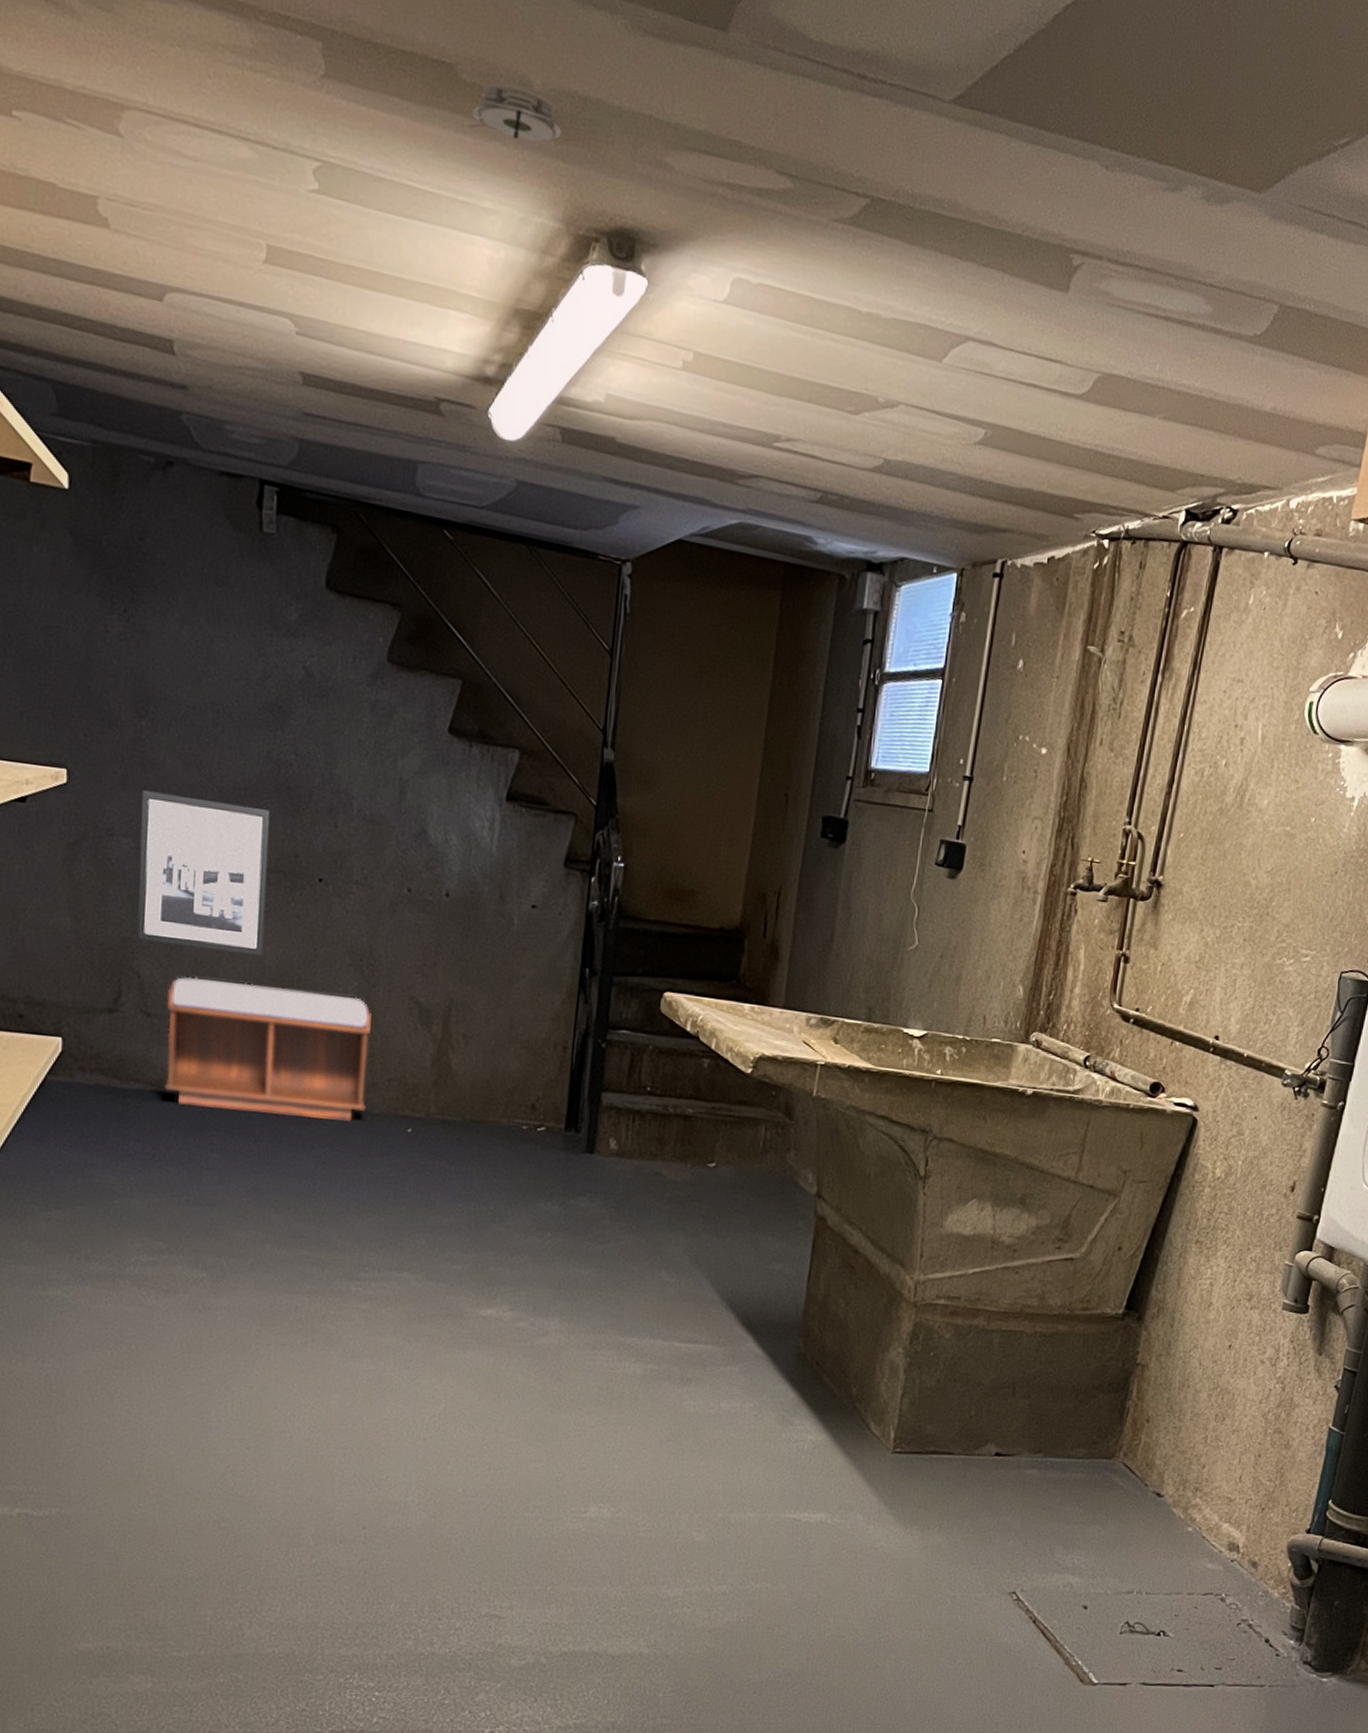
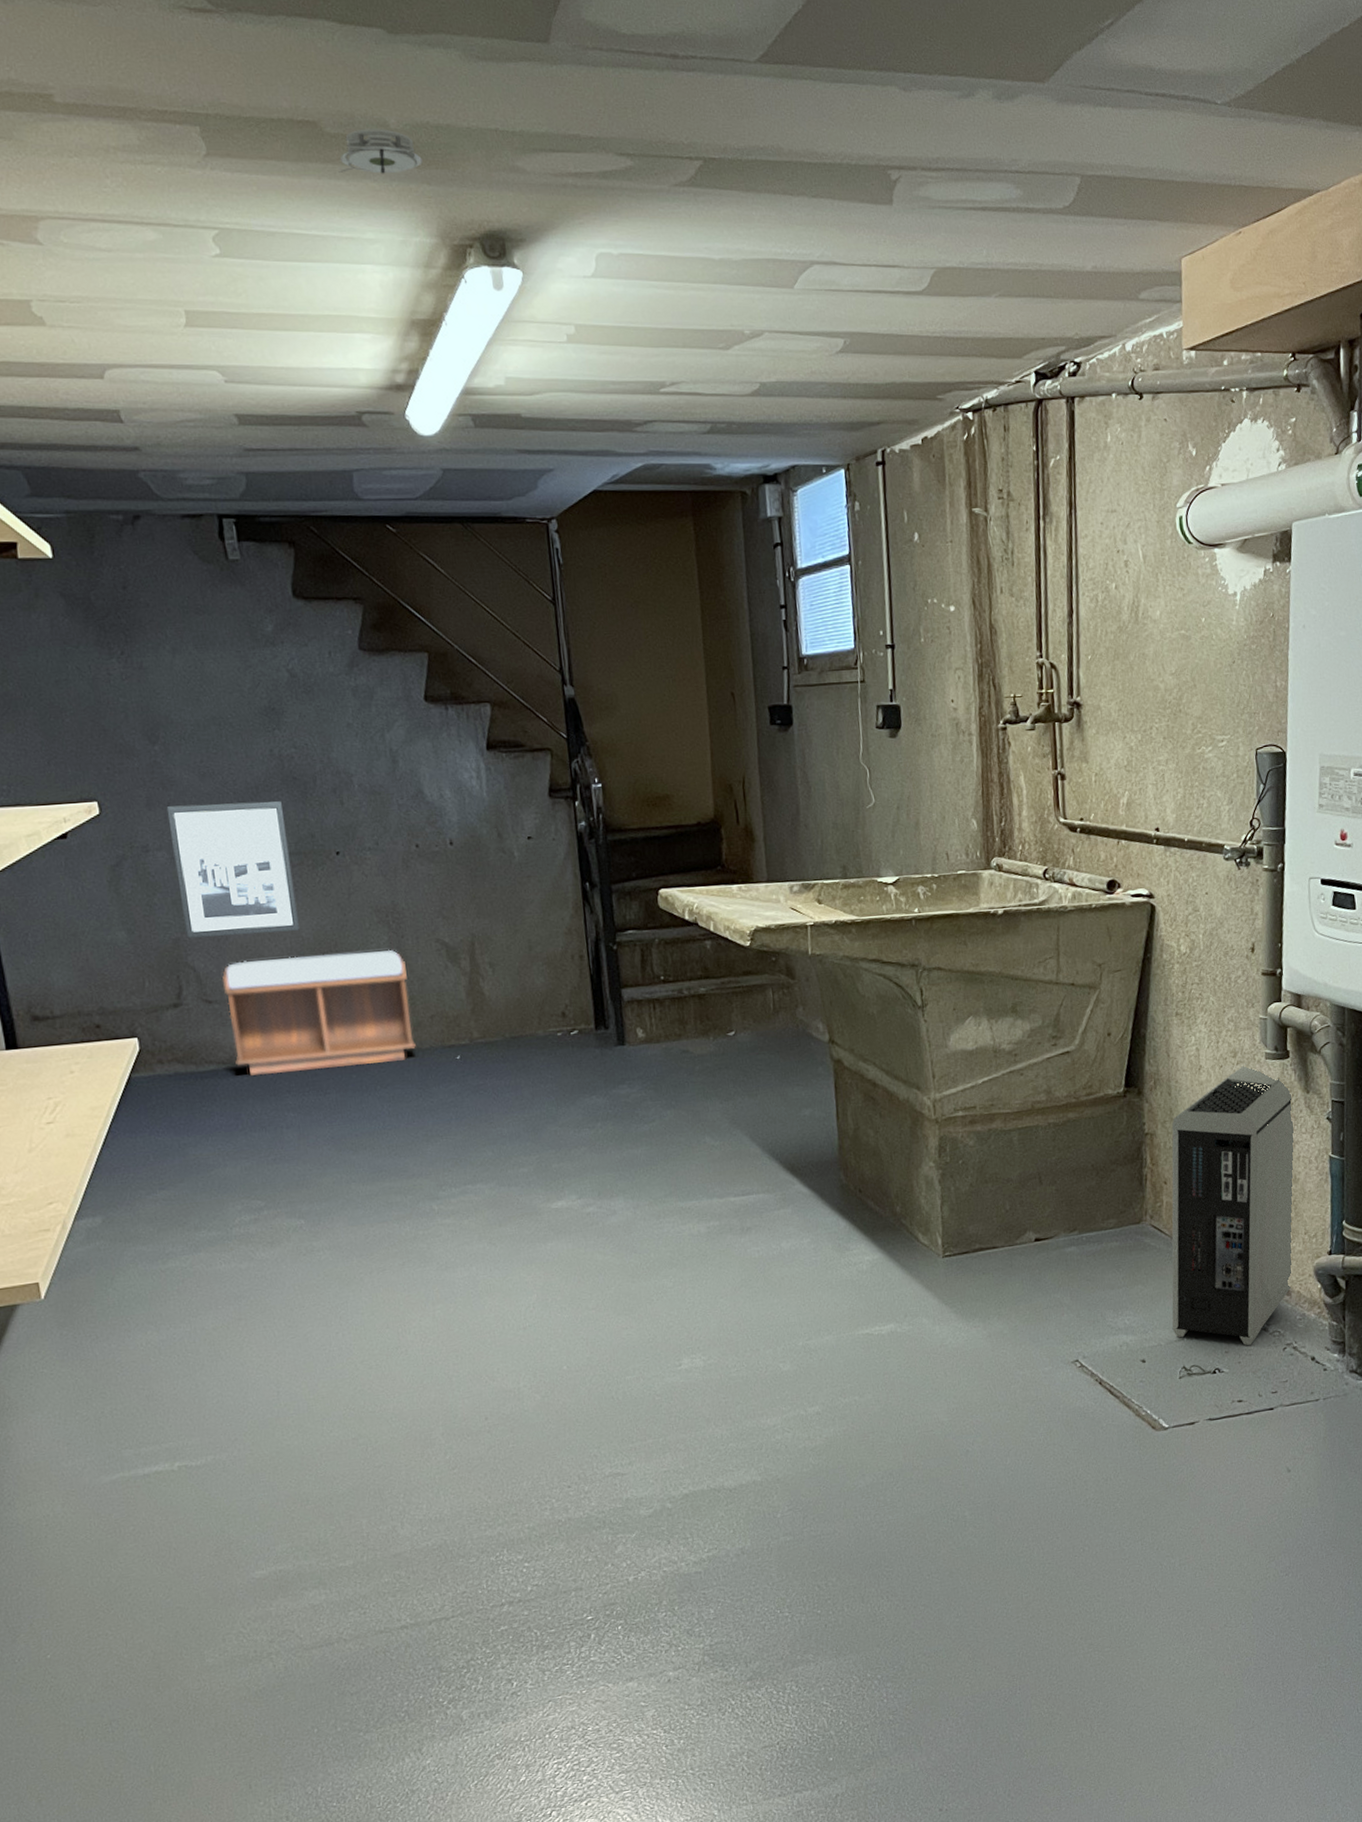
air purifier: none [1123,1310,1302,1614] -> present [1171,1063,1294,1346]

